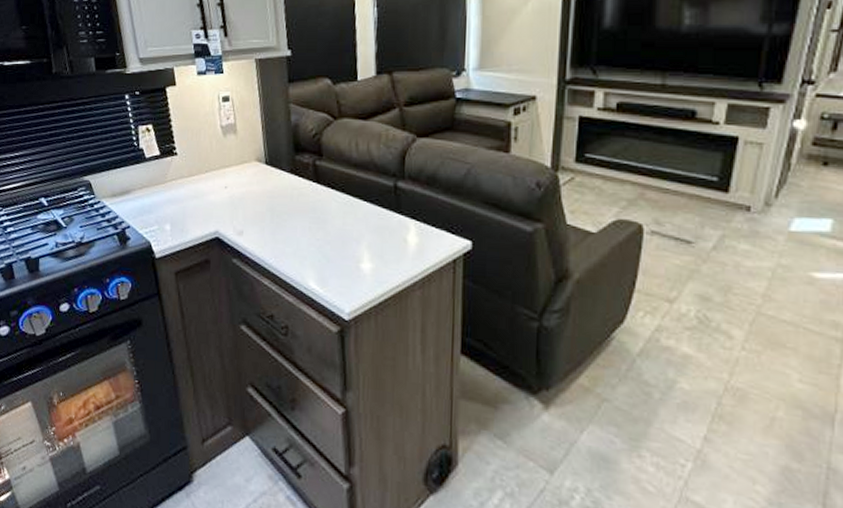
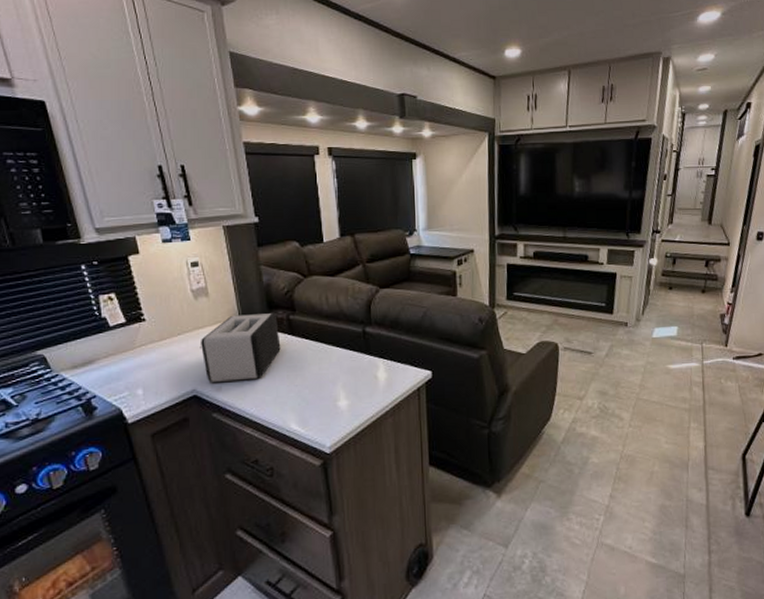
toaster: none [226,156,305,227] -> present [201,313,281,382]

